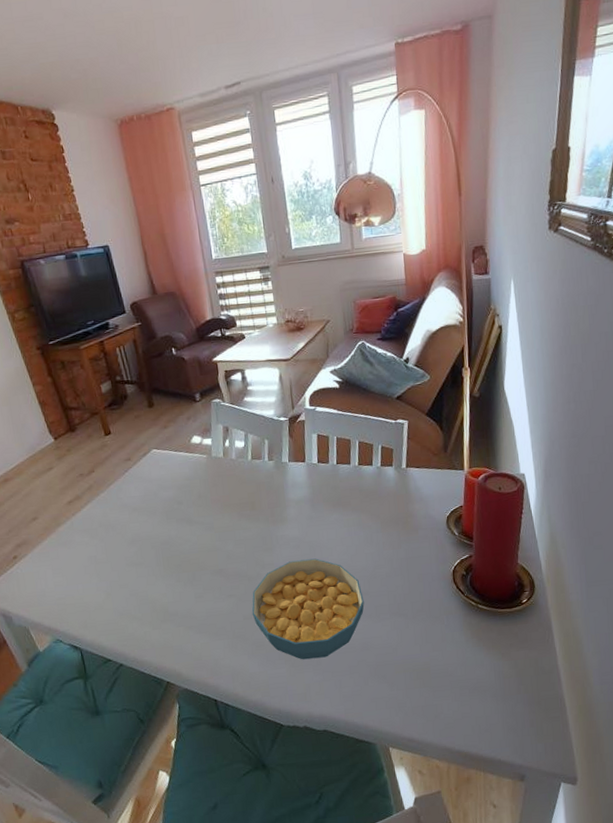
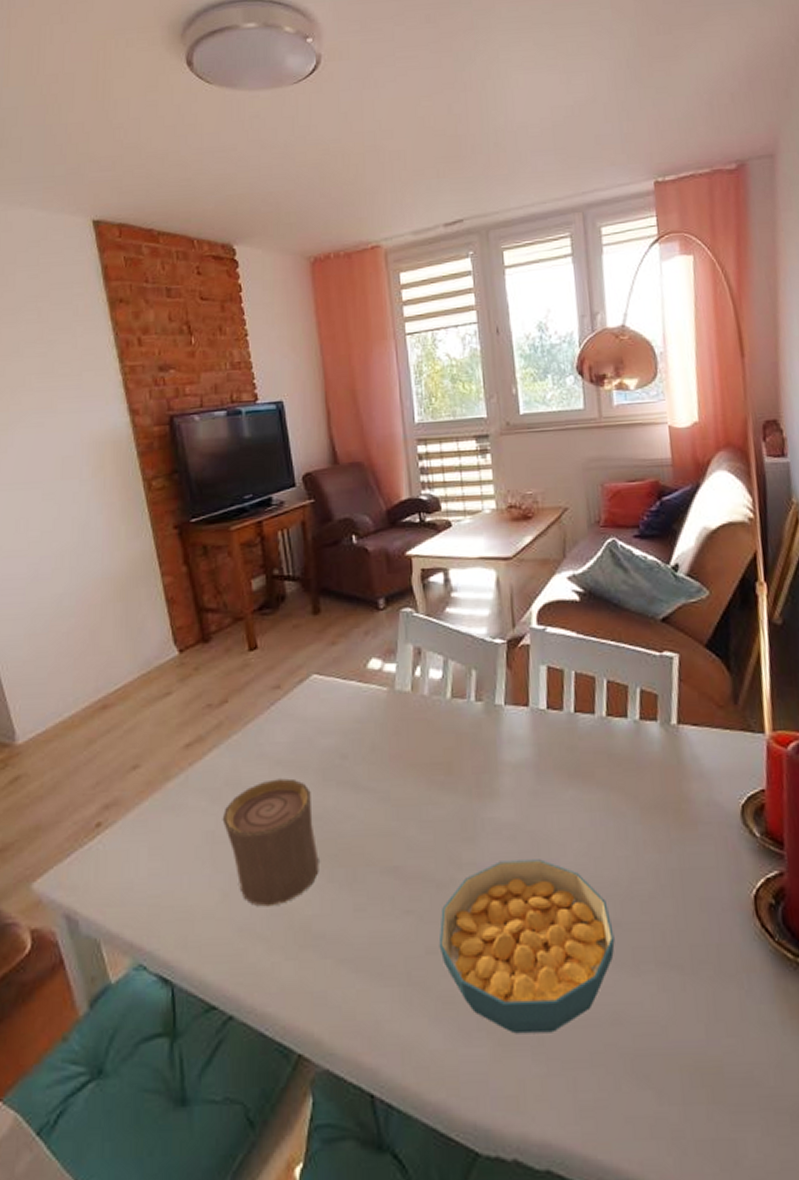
cup: none [100,519,170,600] -> present [222,778,319,907]

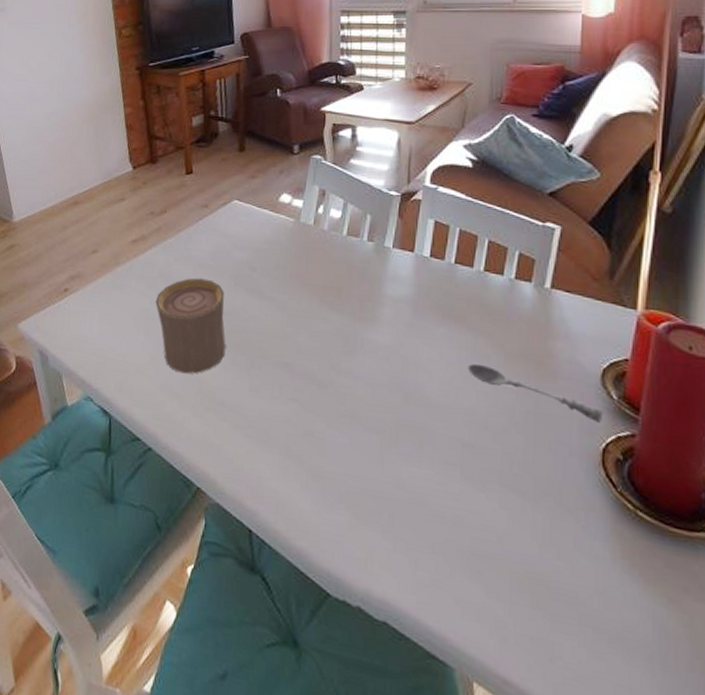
cereal bowl: present [438,859,615,1034] -> none [314,375,466,519]
soupspoon: none [603,824,749,867] -> present [468,363,604,423]

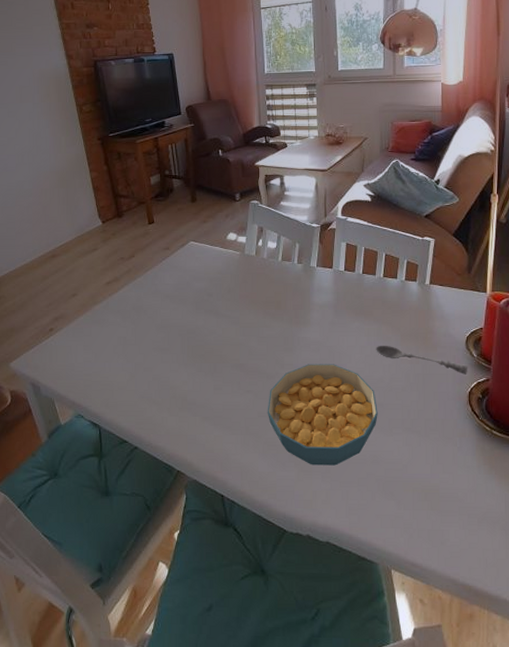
cup: present [155,277,226,374] -> none [130,307,193,384]
cereal bowl: none [314,375,466,519] -> present [267,364,378,466]

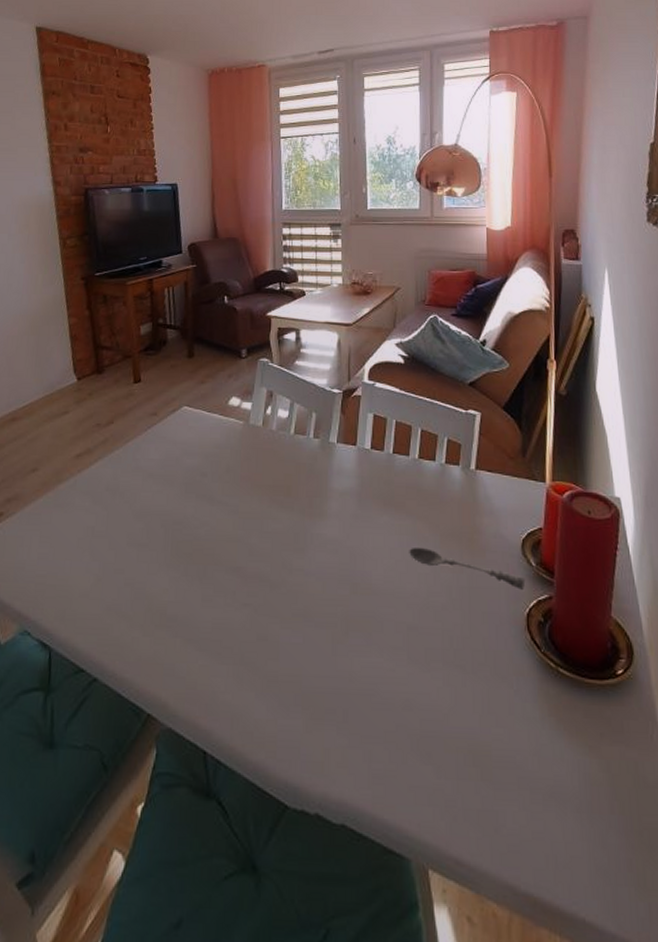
cereal bowl: present [267,364,378,466] -> none [268,569,411,713]

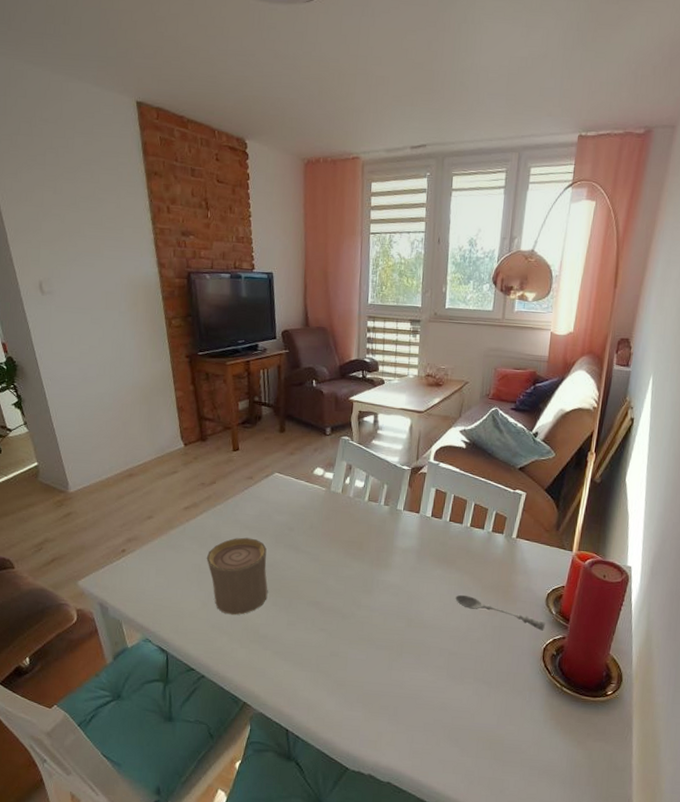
cup: none [101,488,177,592] -> present [206,537,268,615]

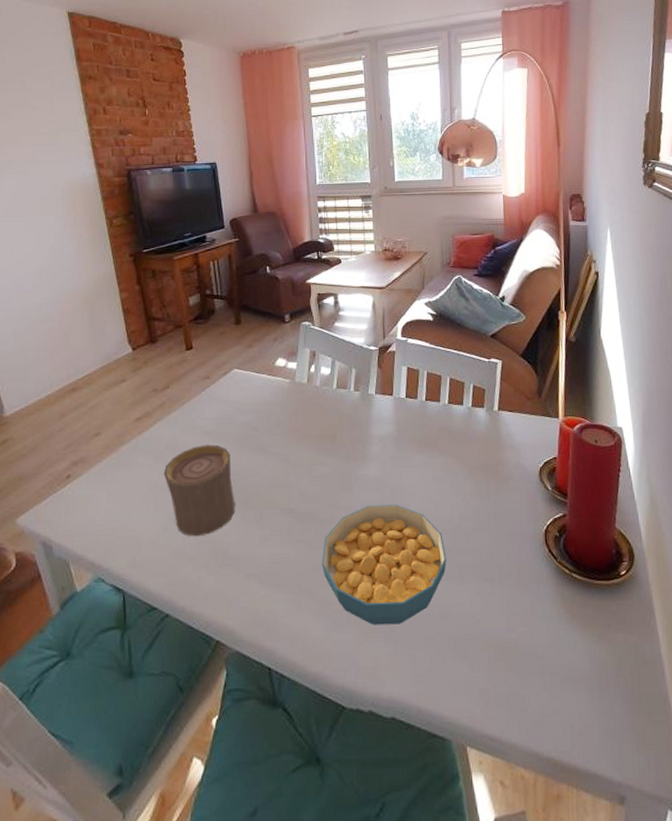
cereal bowl: none [339,607,451,710] -> present [321,504,447,626]
soupspoon: present [455,594,546,631] -> none [442,480,543,511]

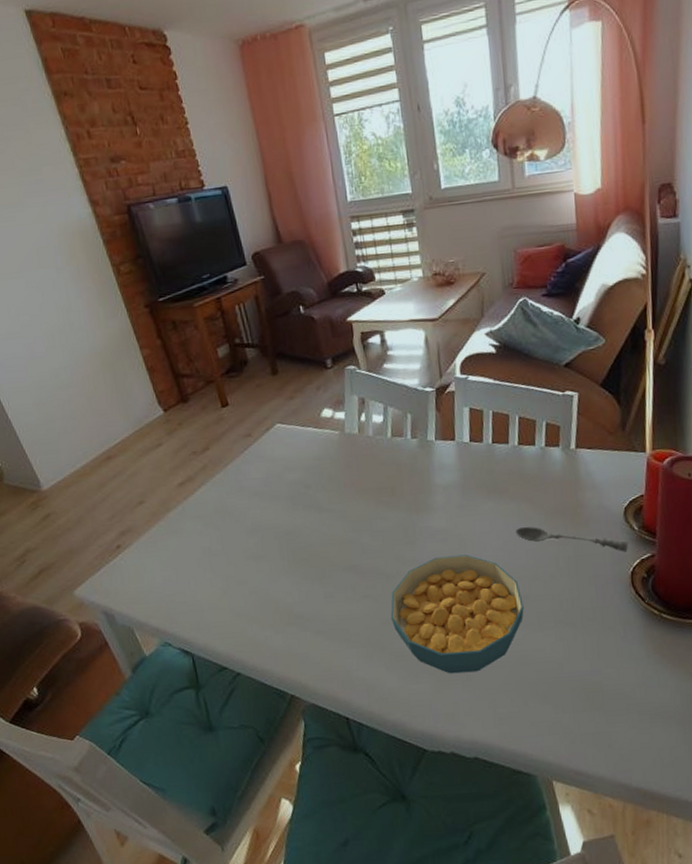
cup: present [163,444,235,537] -> none [215,505,296,599]
soupspoon: none [442,480,543,511] -> present [515,526,629,552]

